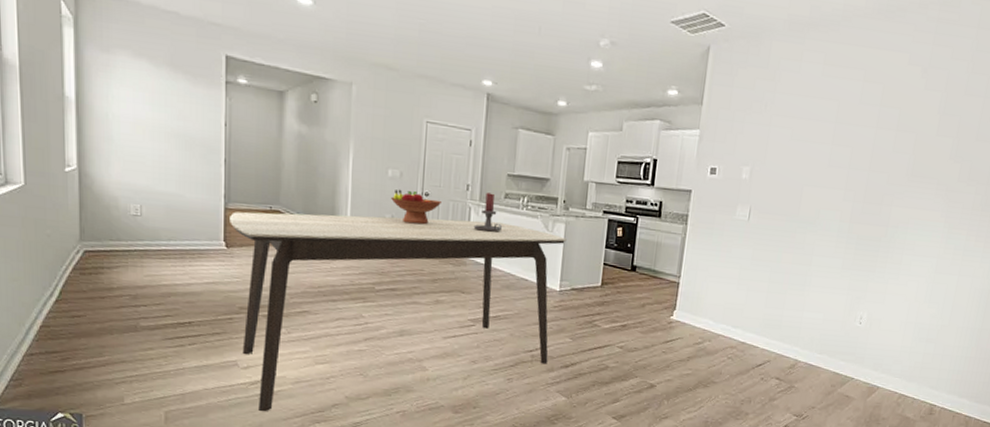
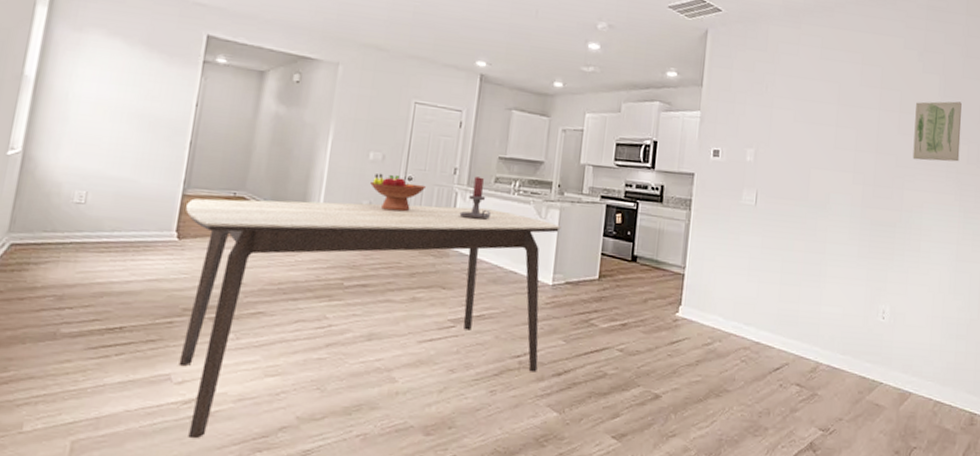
wall art: none [904,119,960,180] -> present [912,101,962,162]

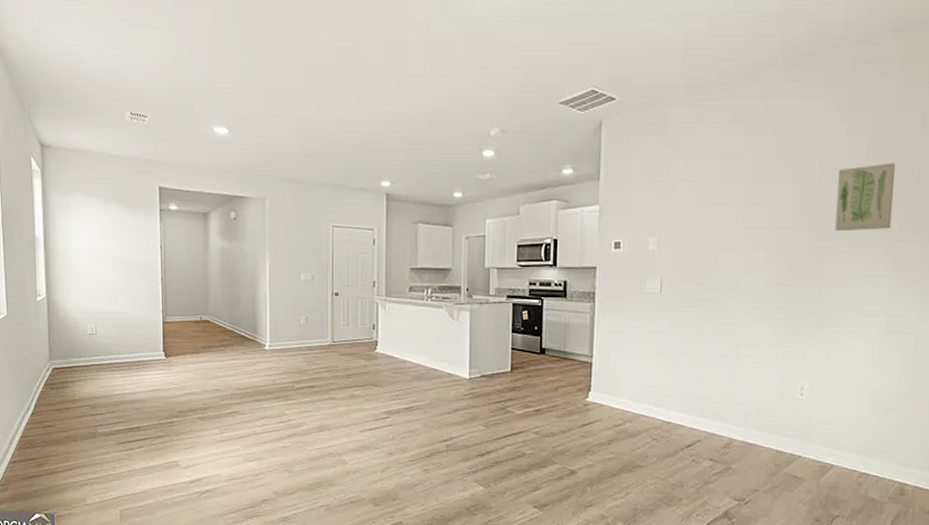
dining table: present [179,198,561,439] -> none [167,314,472,509]
fruit bowl: present [370,173,425,212] -> none [305,291,350,323]
candle holder: present [459,176,492,220] -> none [382,287,410,326]

